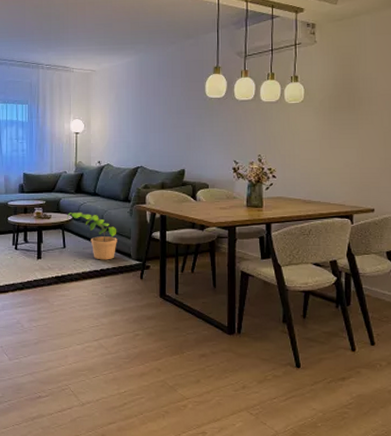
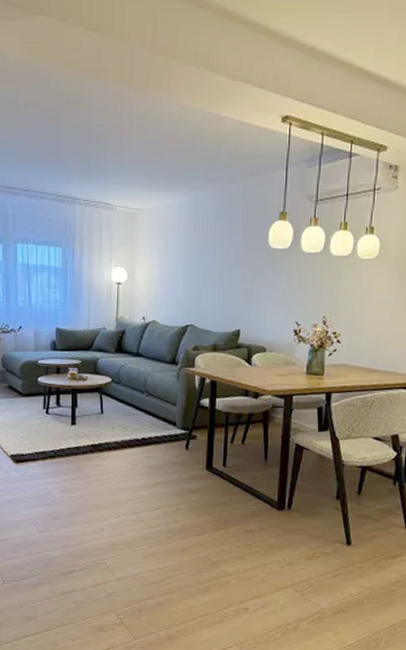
potted plant: present [66,211,117,260] -> none [104,373,162,428]

